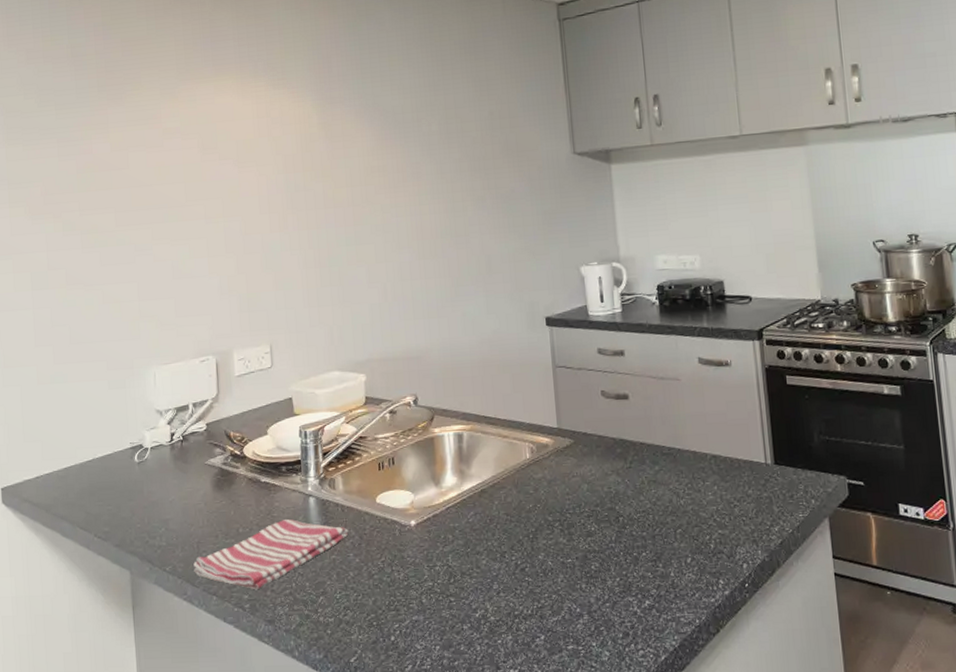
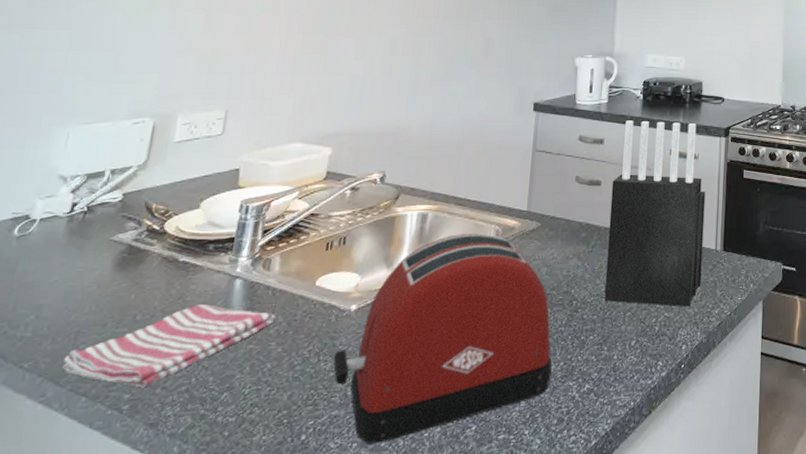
toaster: none [404,451,609,647] -> present [333,233,552,444]
knife block: none [640,327,755,524] -> present [604,120,706,307]

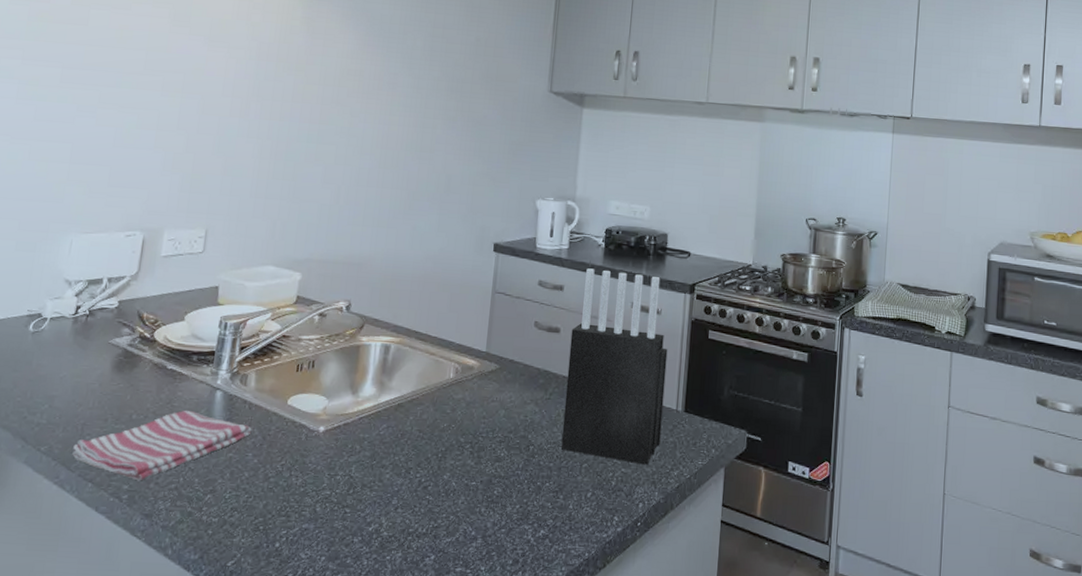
toaster: present [333,233,552,444] -> none [303,368,508,560]

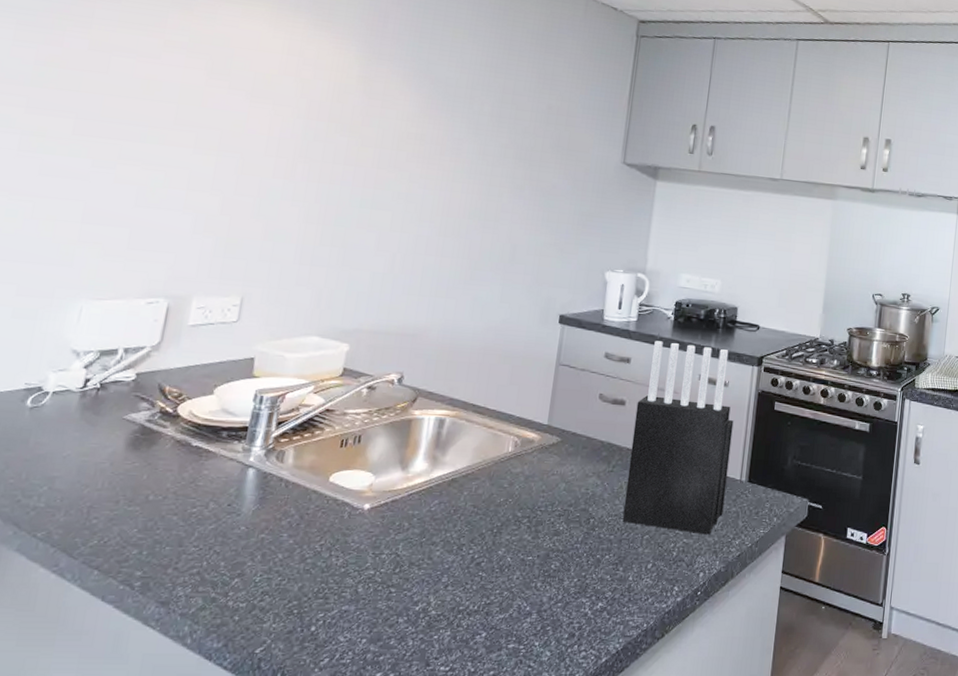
dish towel: present [72,411,252,481] -> none [75,490,288,567]

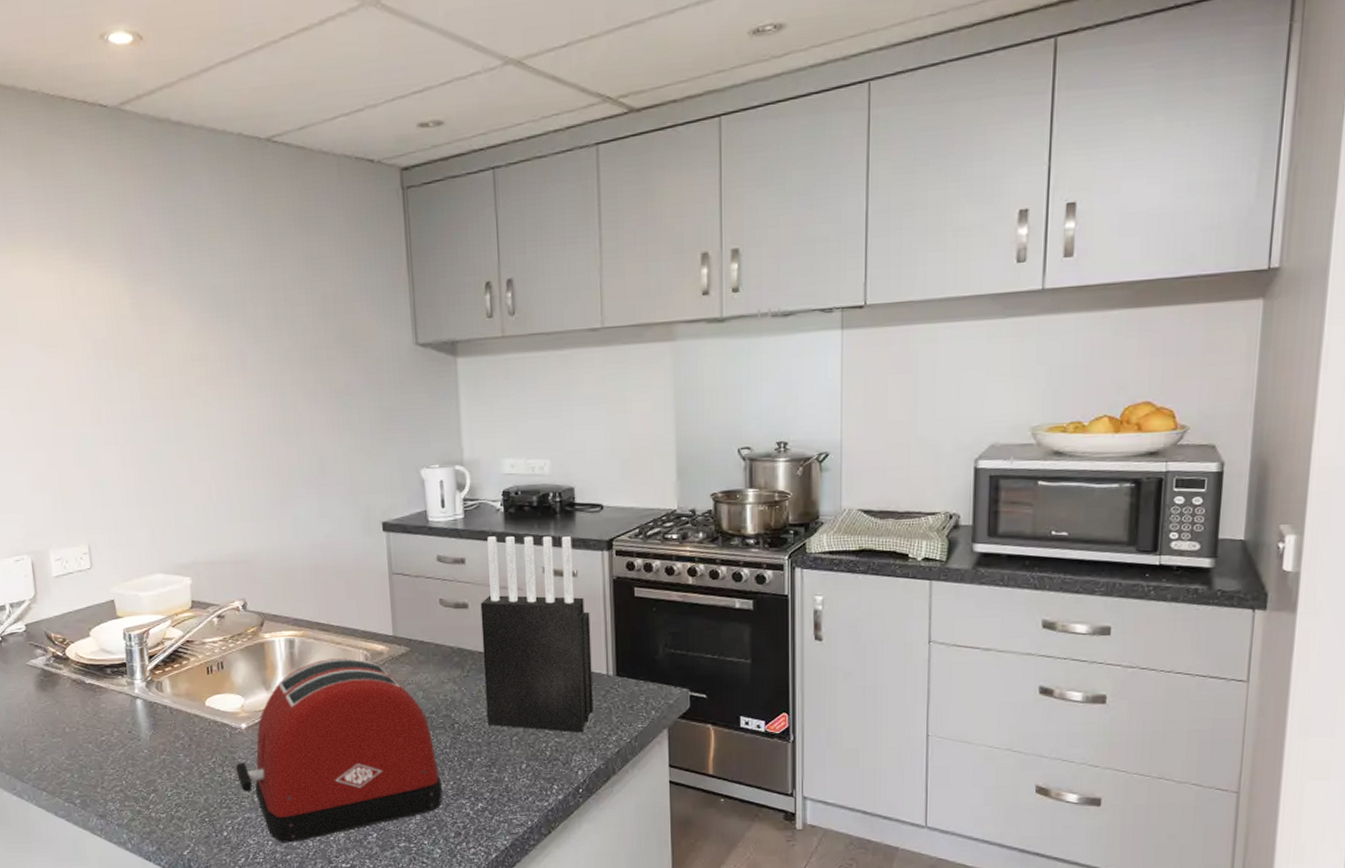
toaster: none [344,442,566,641] -> present [235,658,442,843]

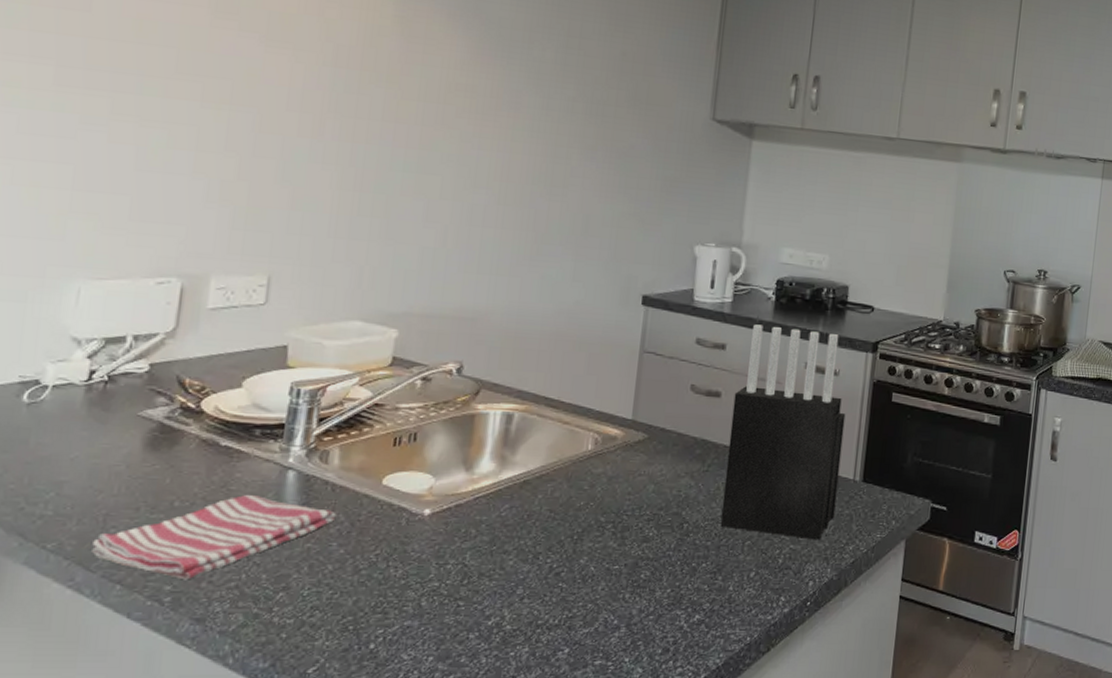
dish towel: none [21,720,178,787] -> present [92,495,337,580]
toaster: present [235,658,442,843] -> none [404,440,658,659]

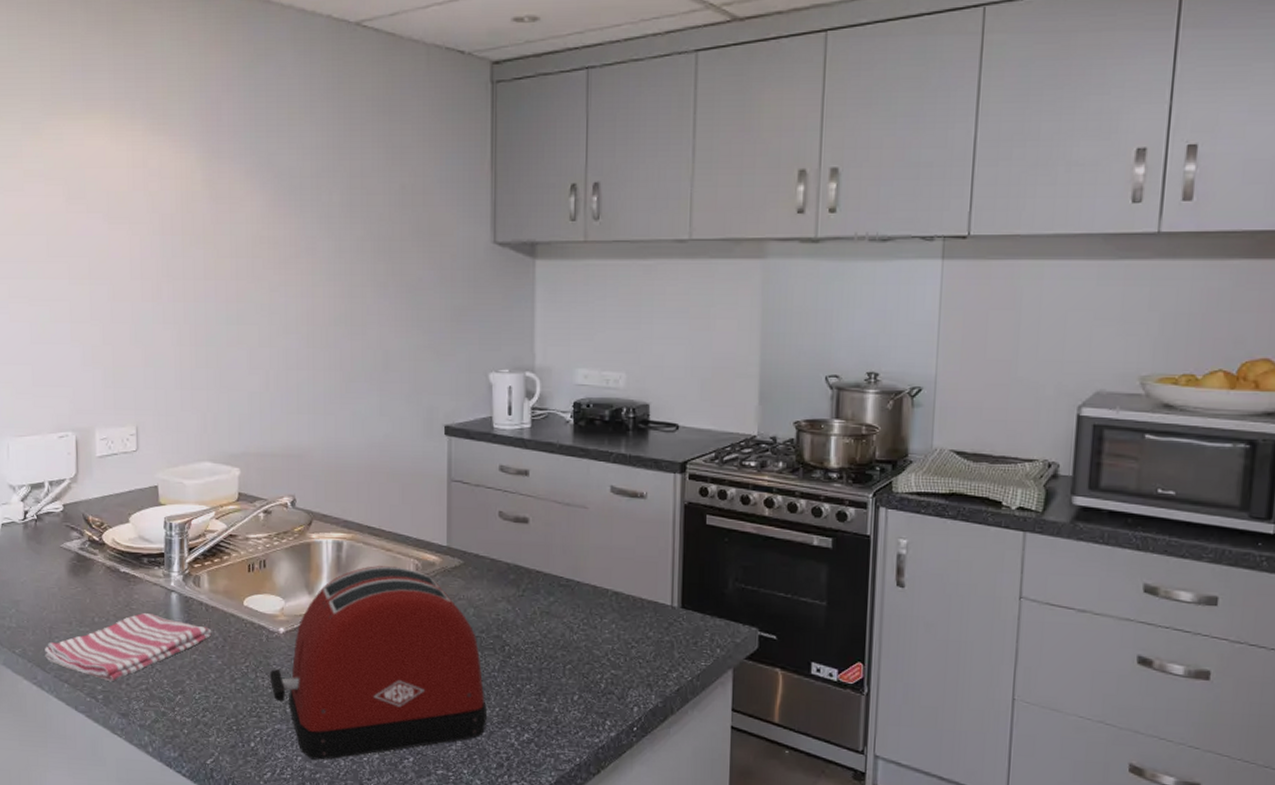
toaster: none [404,440,658,659] -> present [269,566,487,760]
knife block: present [720,324,846,540] -> none [540,449,657,666]

